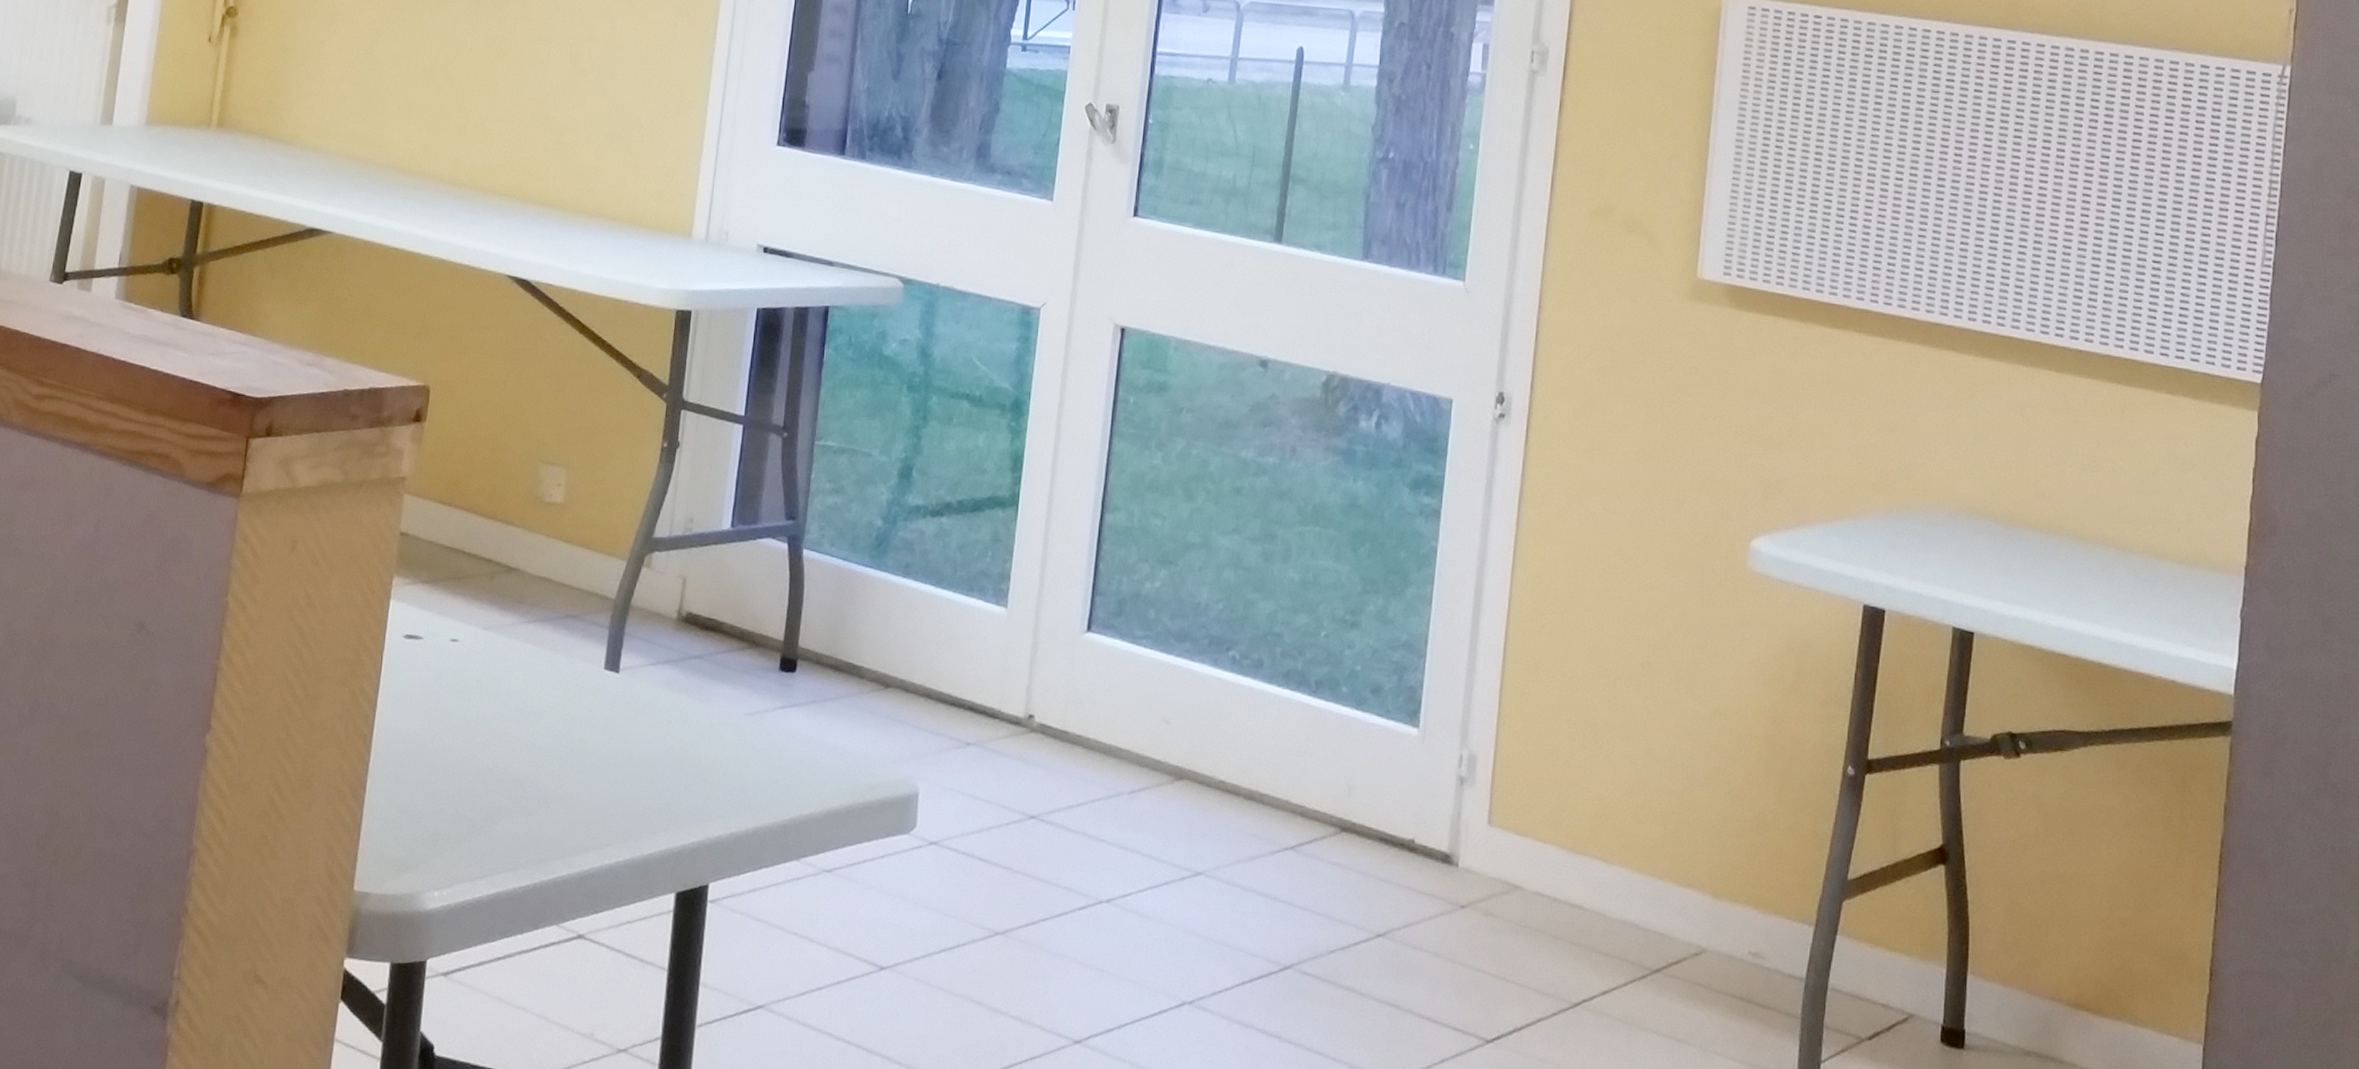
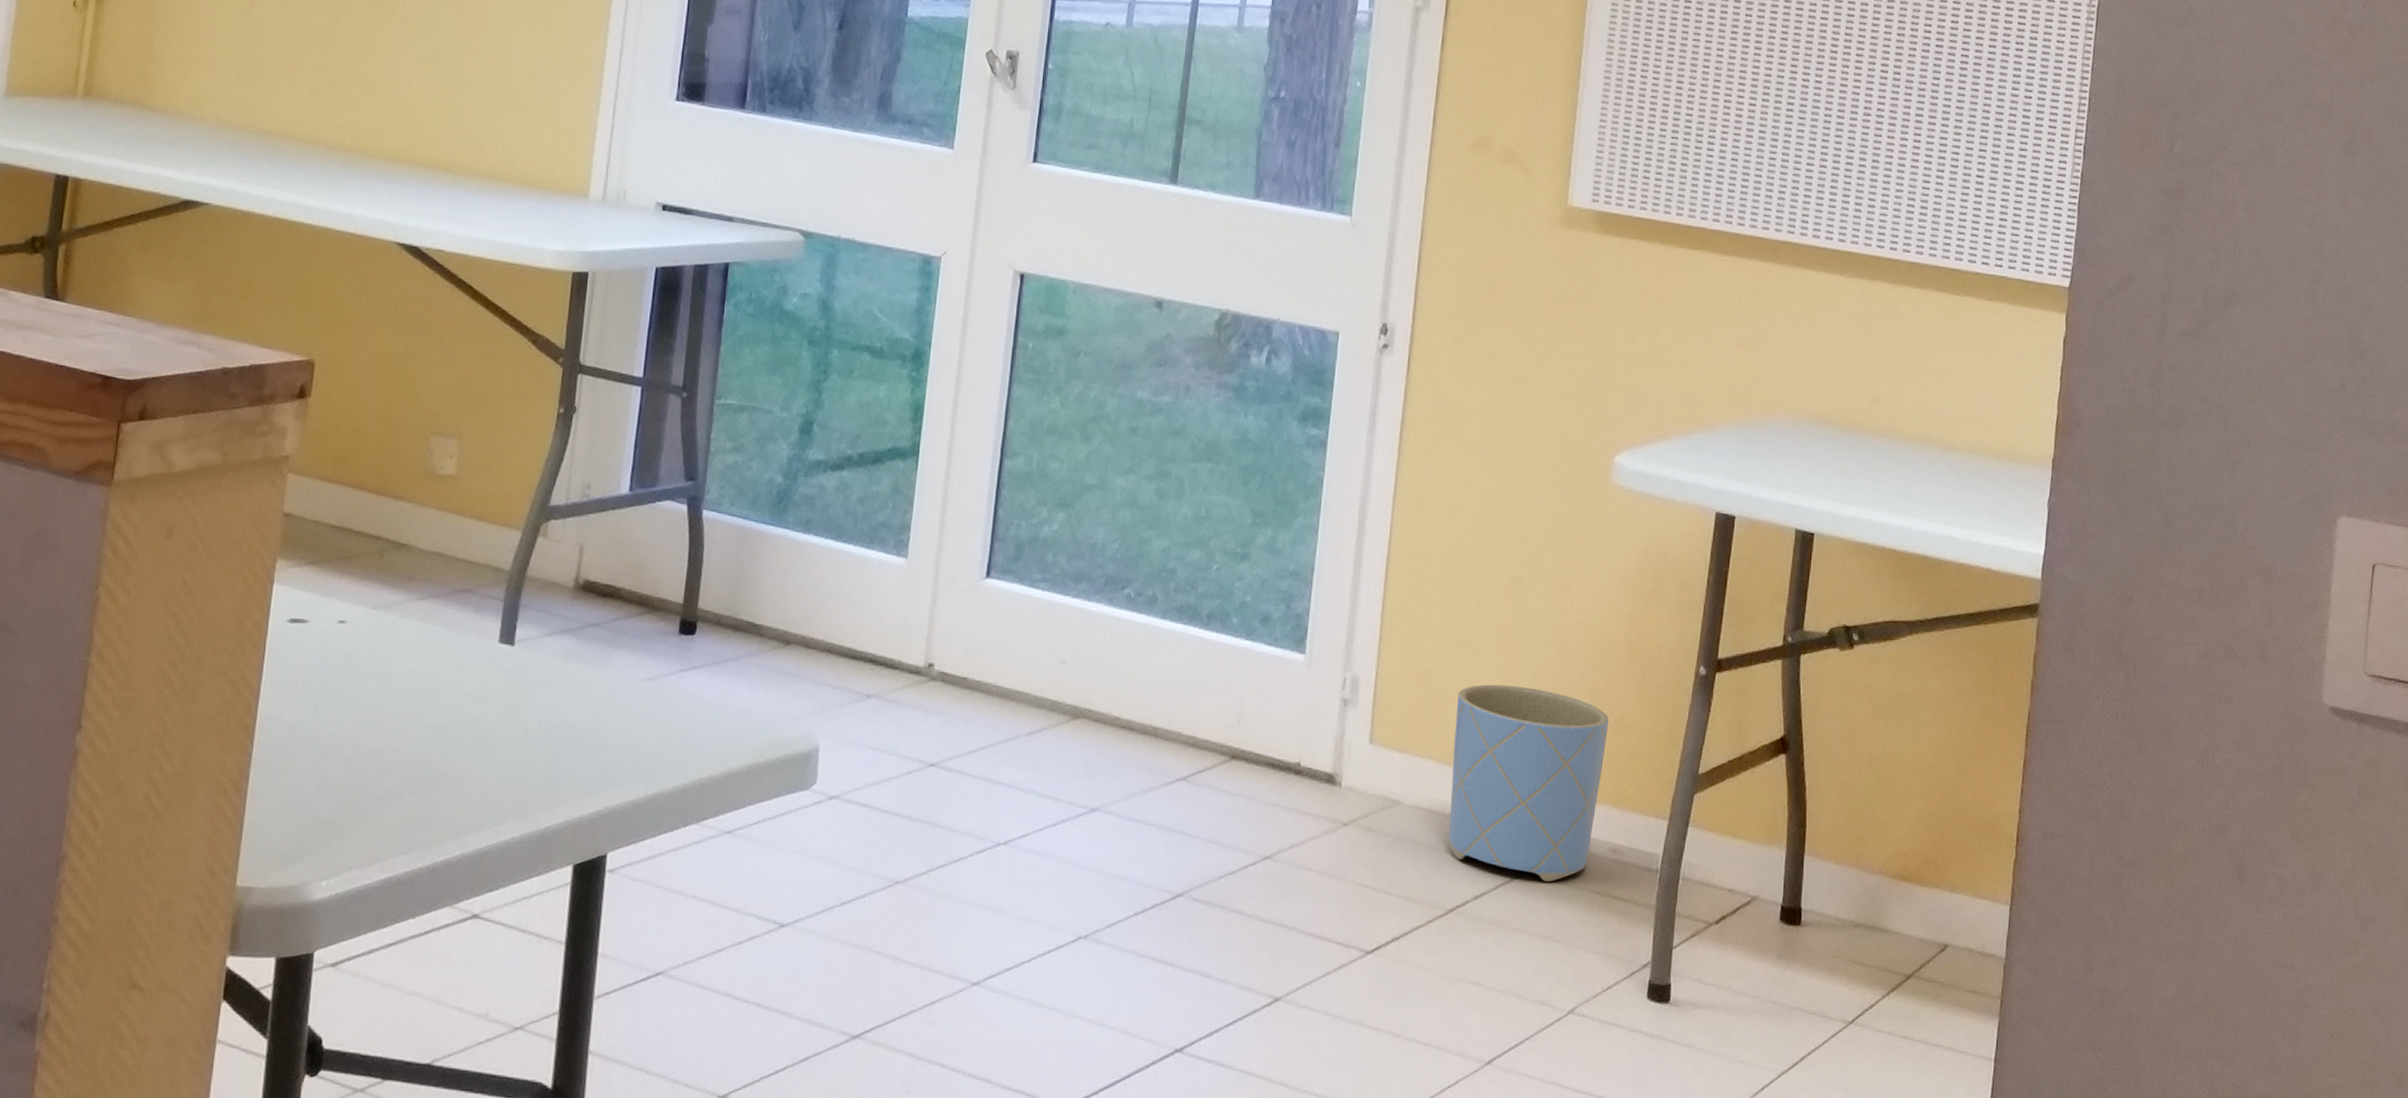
planter: none [1574,770,1748,983] -> present [1448,684,1609,882]

